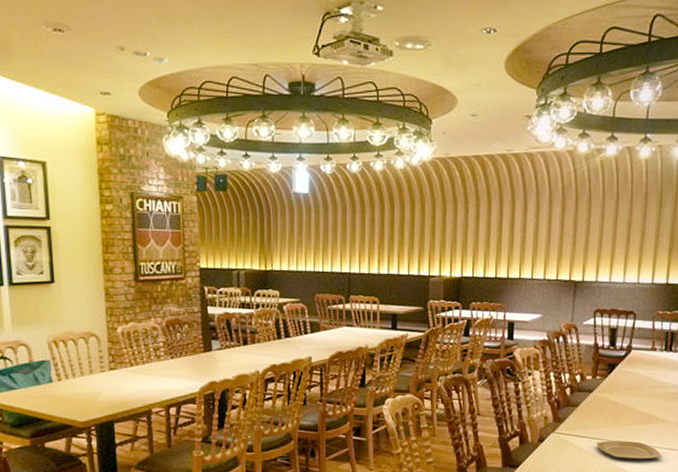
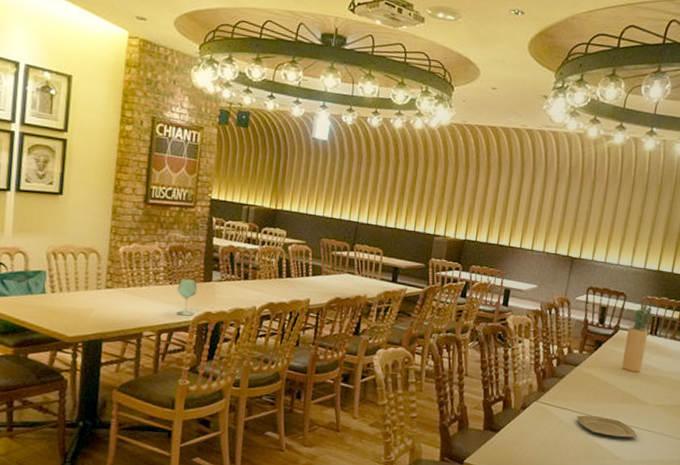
wine glass: none [179,351,199,388] -> present [177,279,198,316]
vase: none [638,316,665,392] -> present [621,300,652,373]

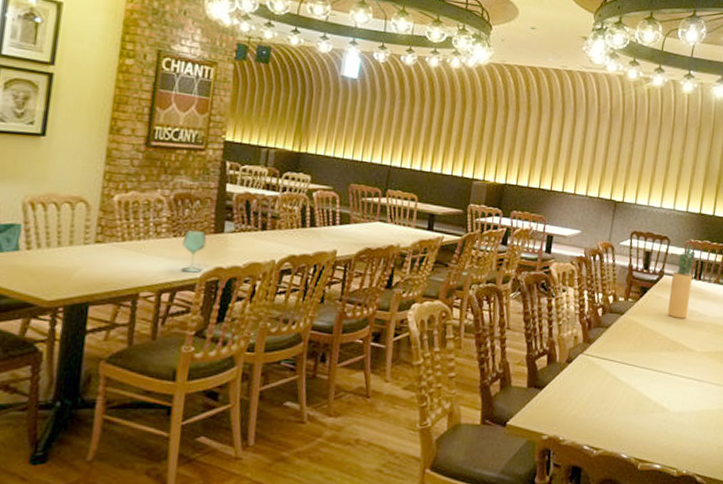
plate: present [577,415,638,438] -> none [624,366,686,389]

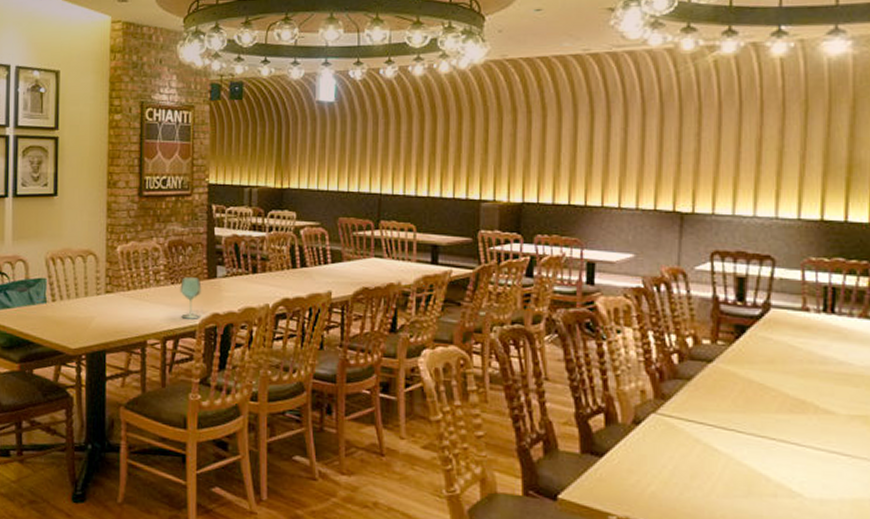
vase: present [667,244,696,320] -> none [783,264,821,369]

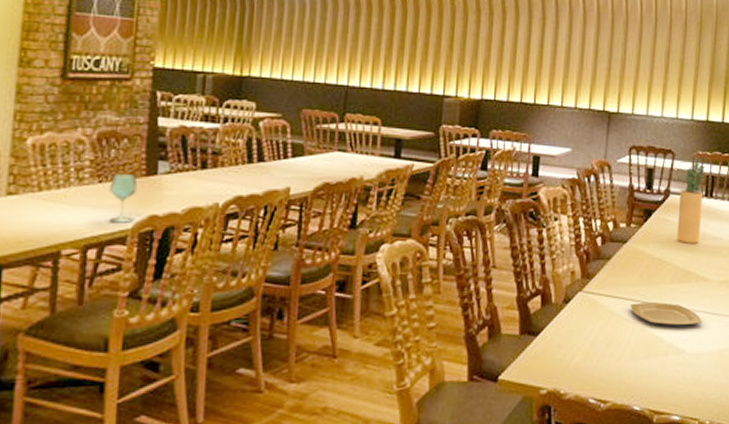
plate: none [721,432,827,466] -> present [630,302,703,326]
vase: none [783,264,821,369] -> present [676,157,705,245]

